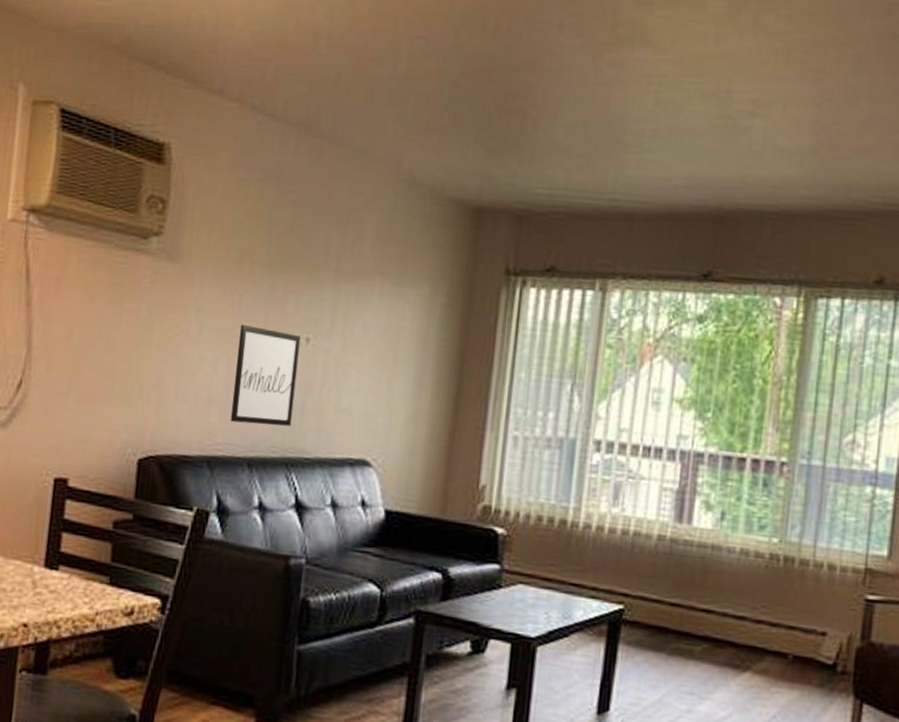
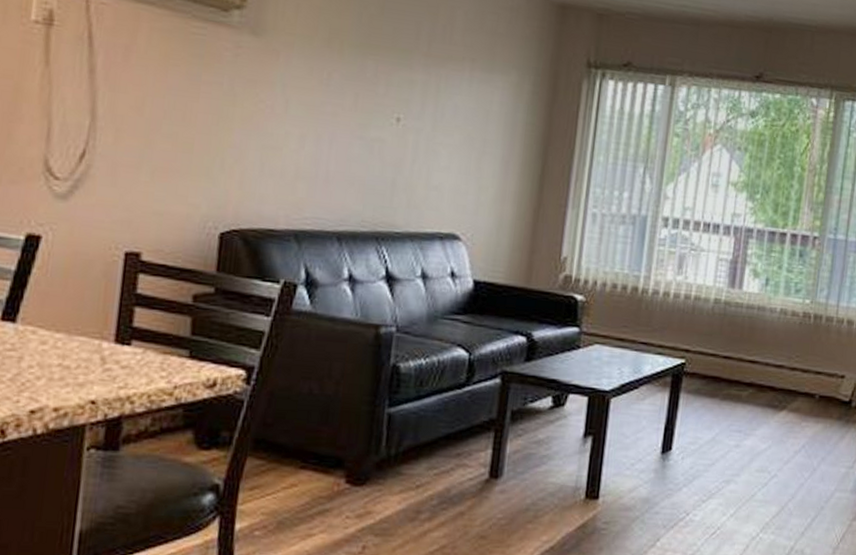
wall art: present [230,324,301,426] -> none [318,102,391,202]

